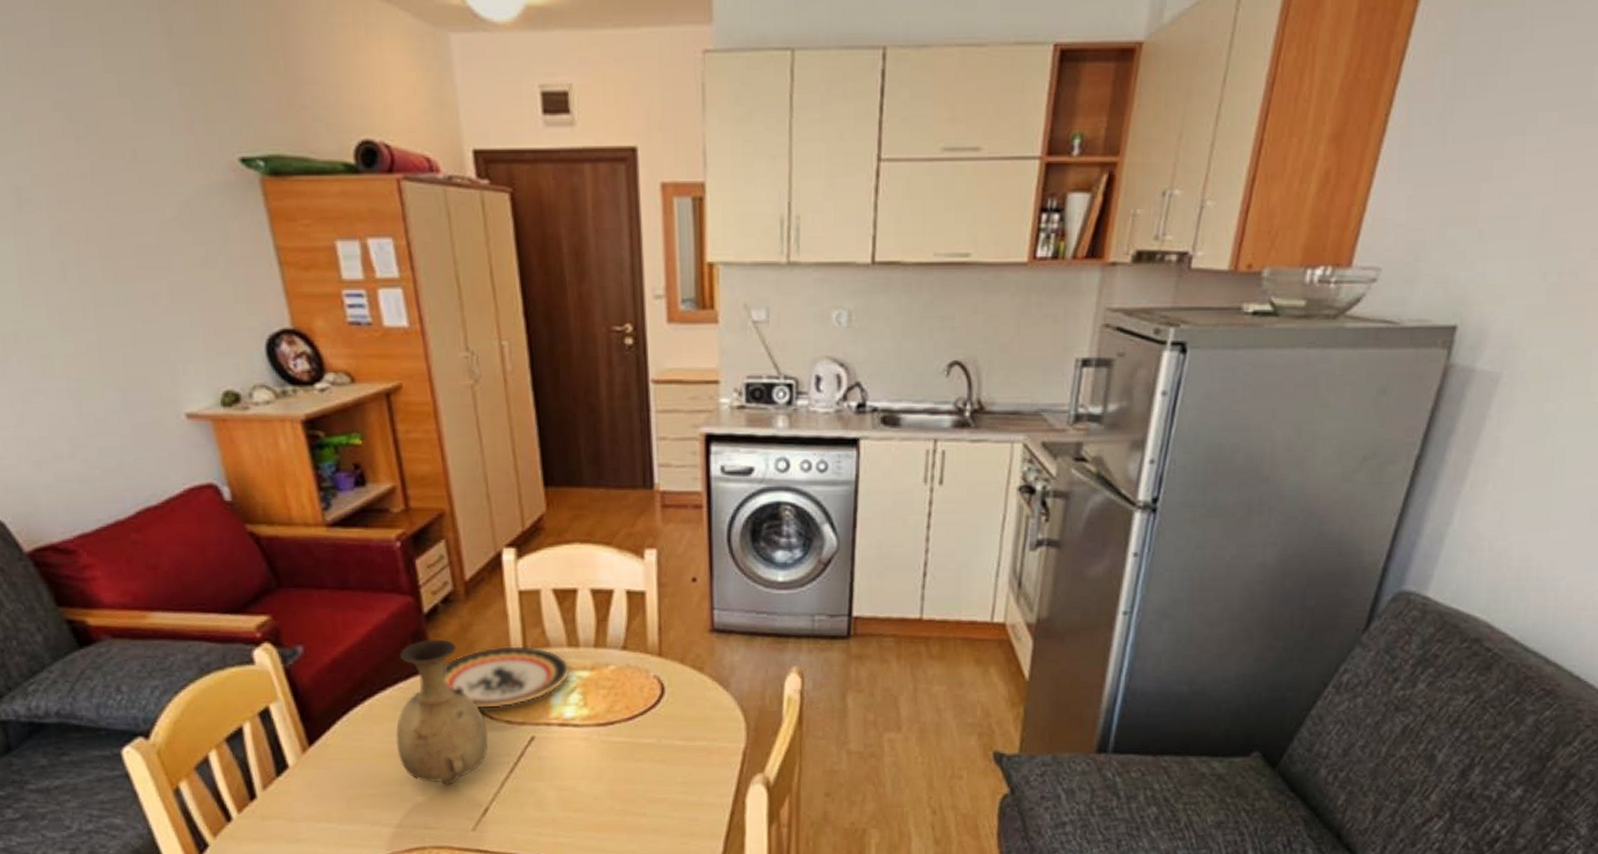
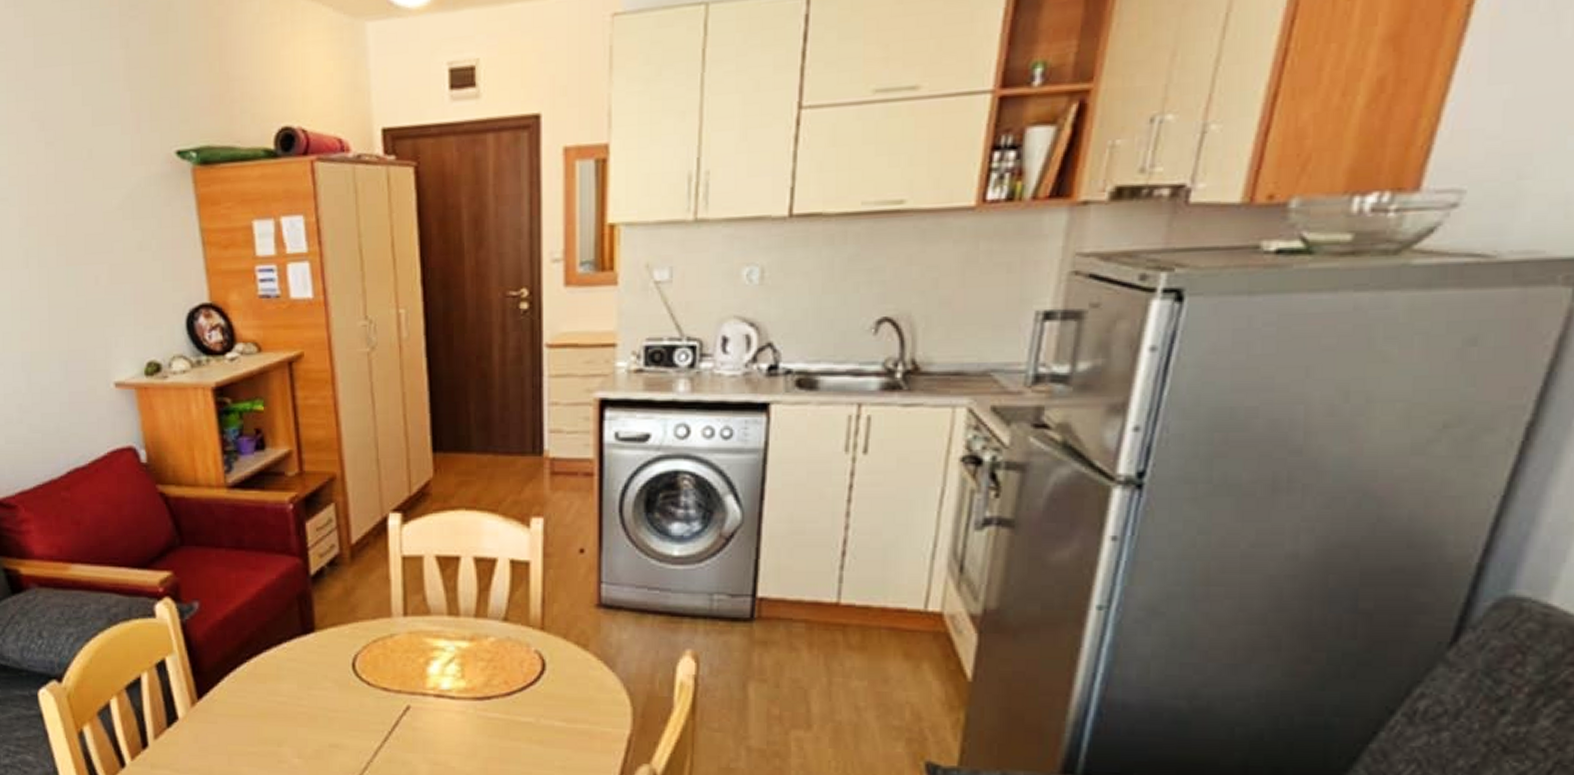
vase: present [396,639,489,785] -> none [277,601,364,750]
plate: present [444,645,571,710] -> none [326,611,449,675]

